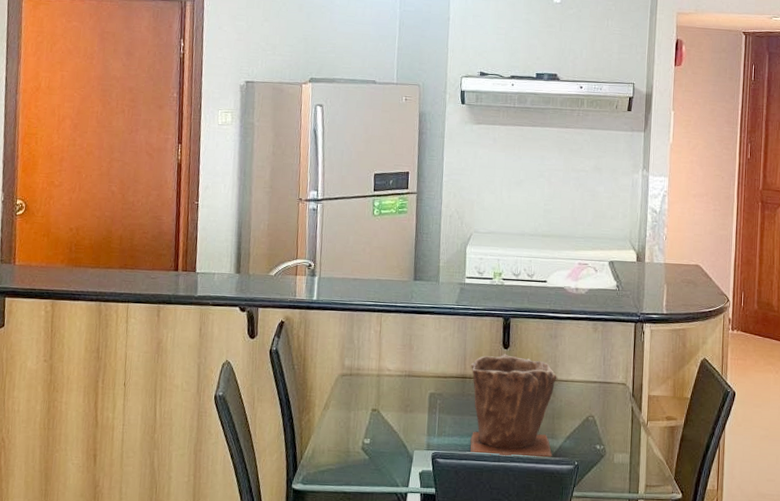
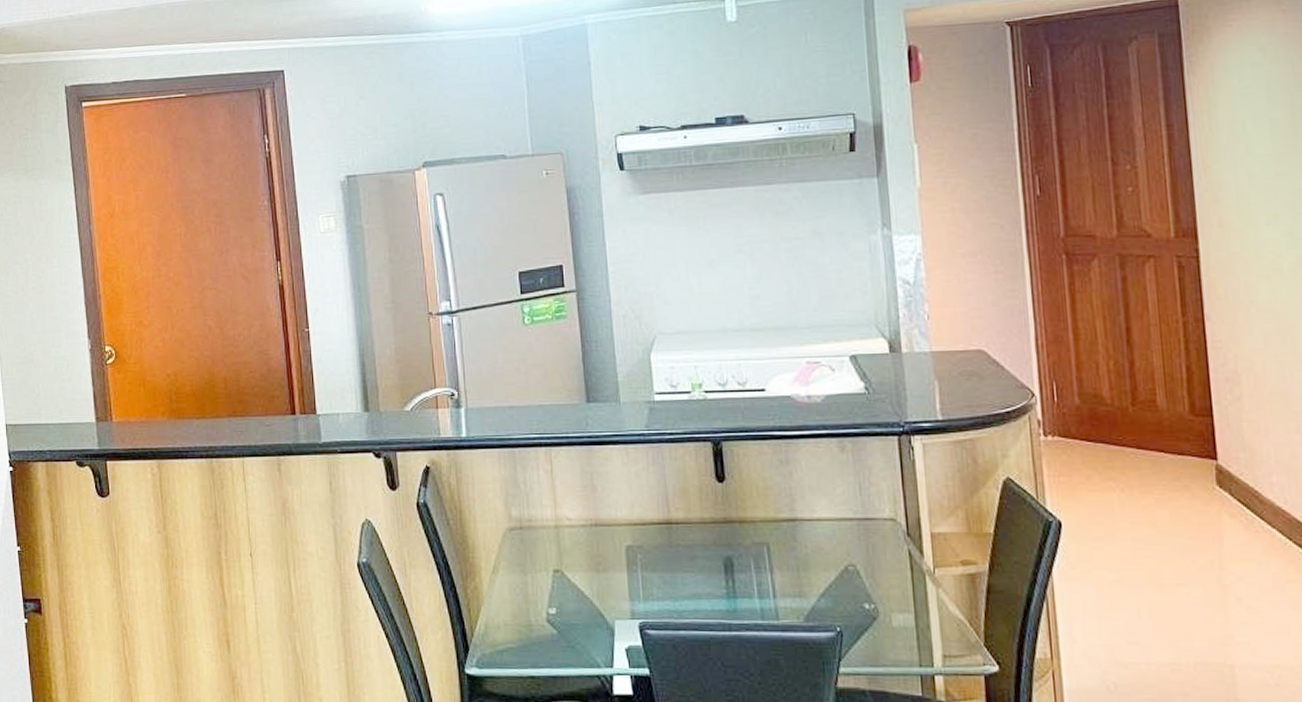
plant pot: present [470,354,557,457] -> none [676,489,804,624]

